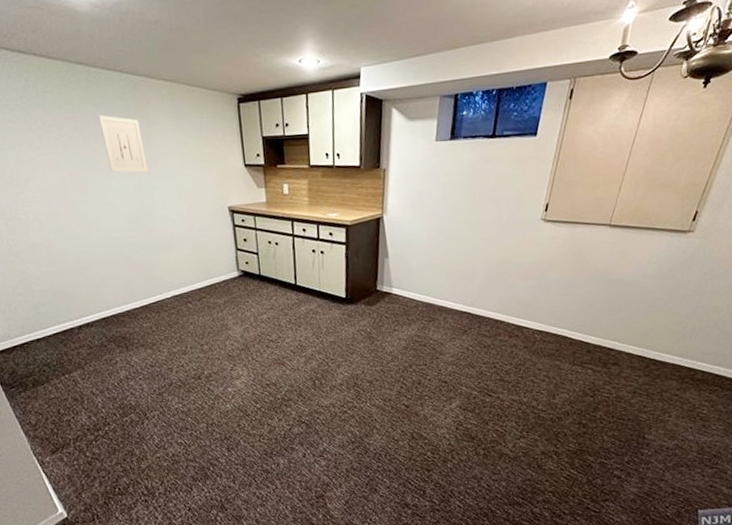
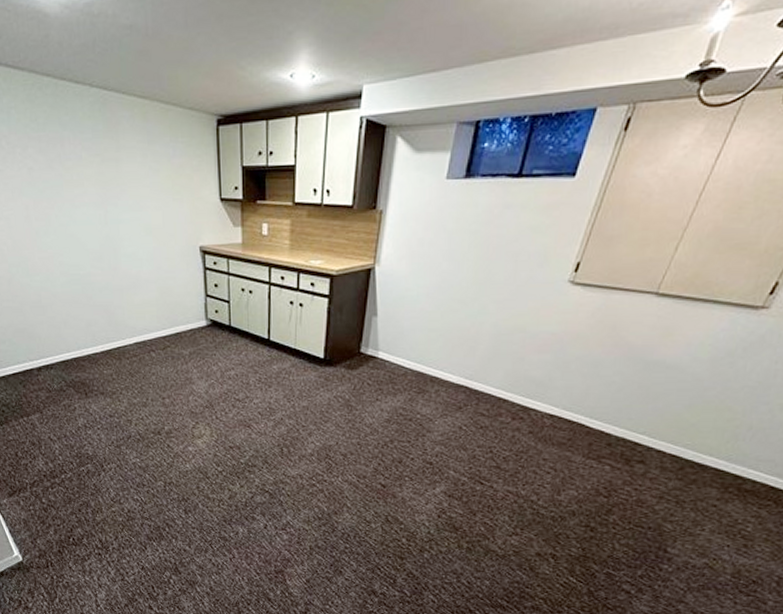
wall art: present [98,115,148,173] -> none [65,136,115,203]

